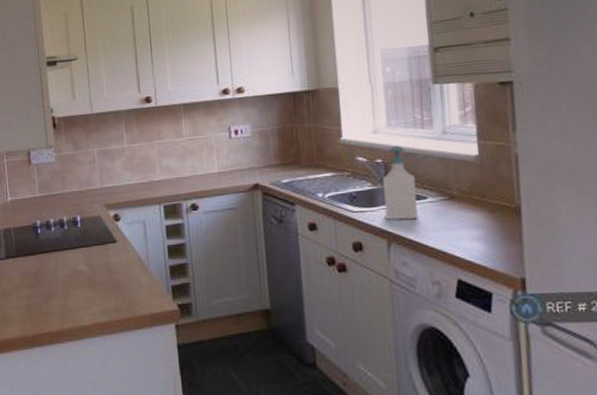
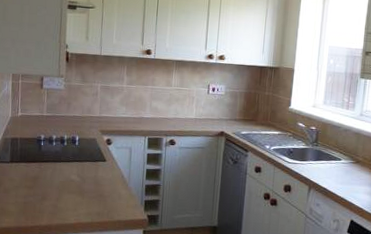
soap bottle: present [382,146,418,220] -> none [310,119,336,174]

